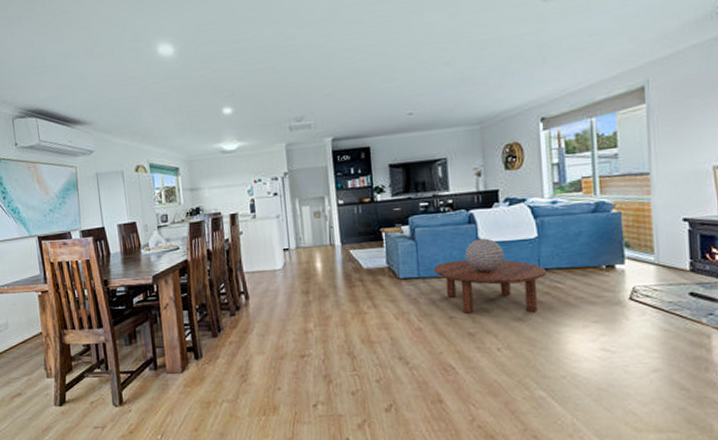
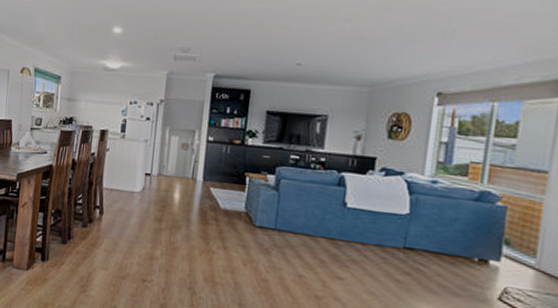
coffee table: present [434,259,547,314] -> none [292,219,412,290]
decorative sphere: present [465,238,504,273] -> none [328,203,370,240]

